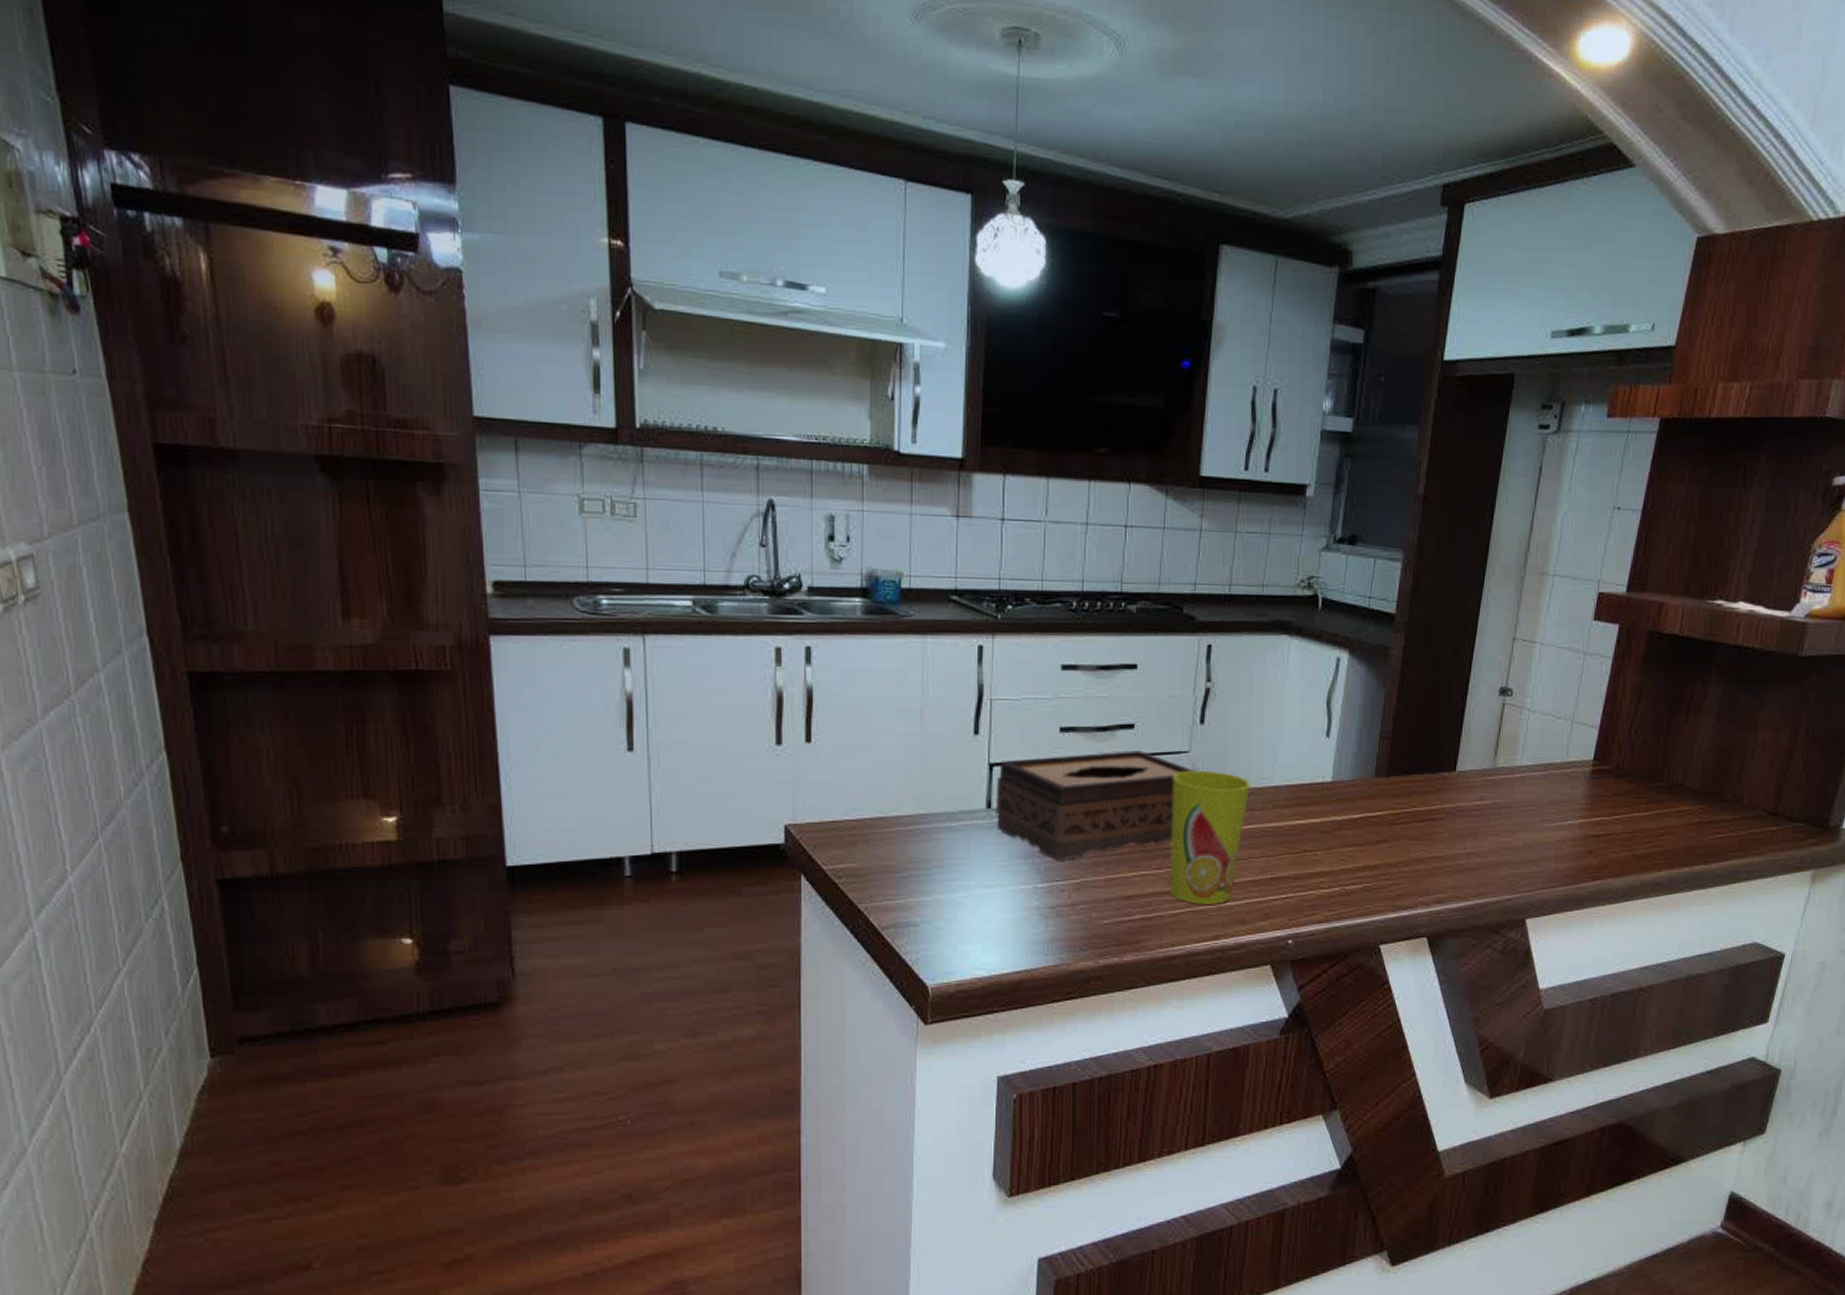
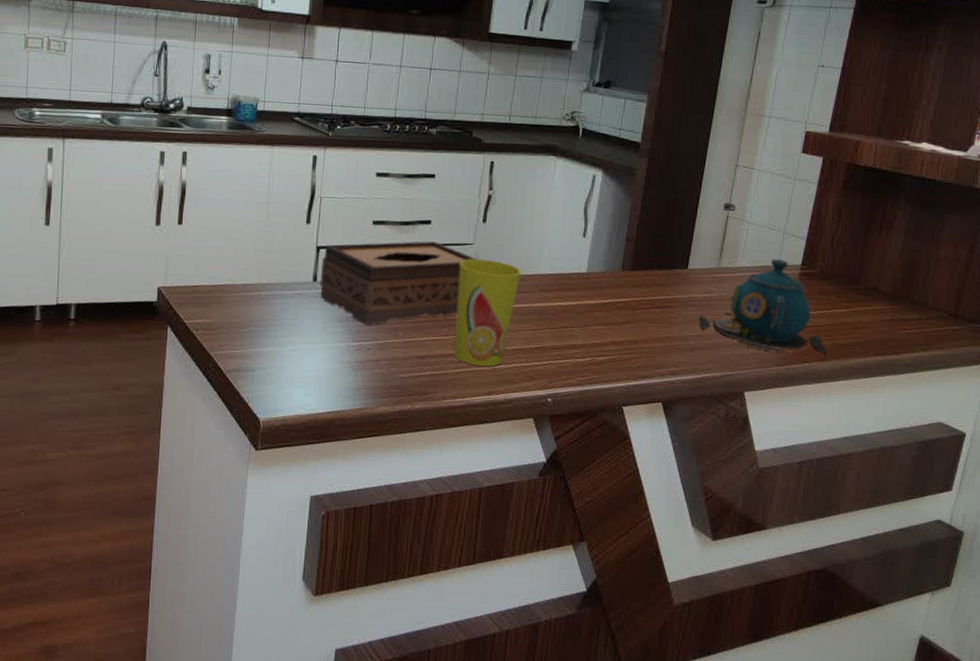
teapot: none [1471,753,1625,870] -> present [699,258,828,354]

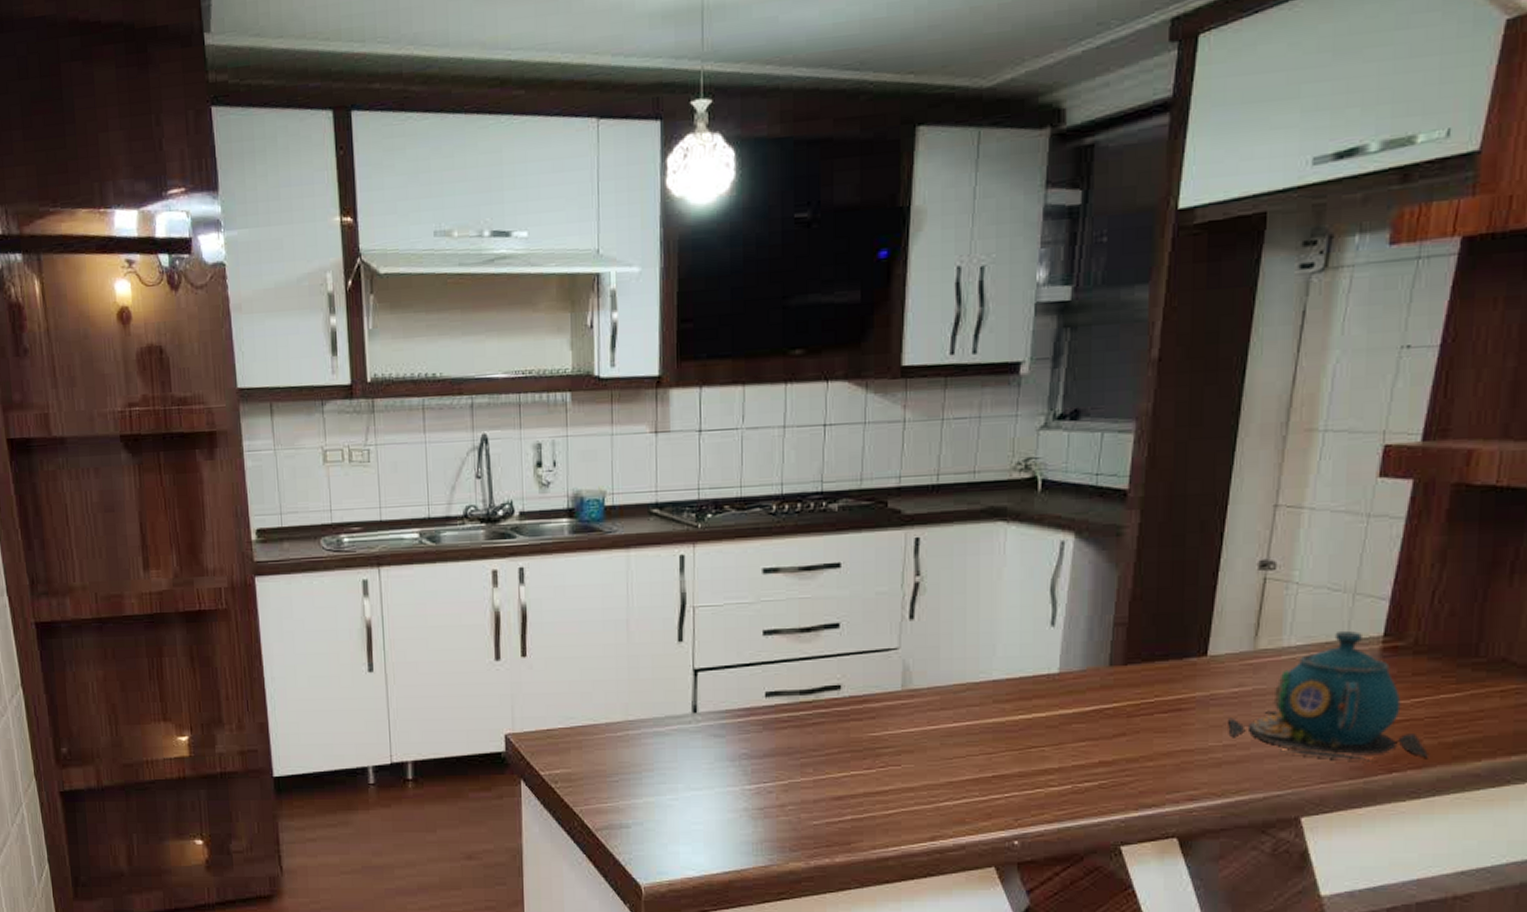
tissue box: present [320,241,477,325] -> none [701,650,904,763]
cup: present [454,258,521,367] -> none [882,666,966,804]

